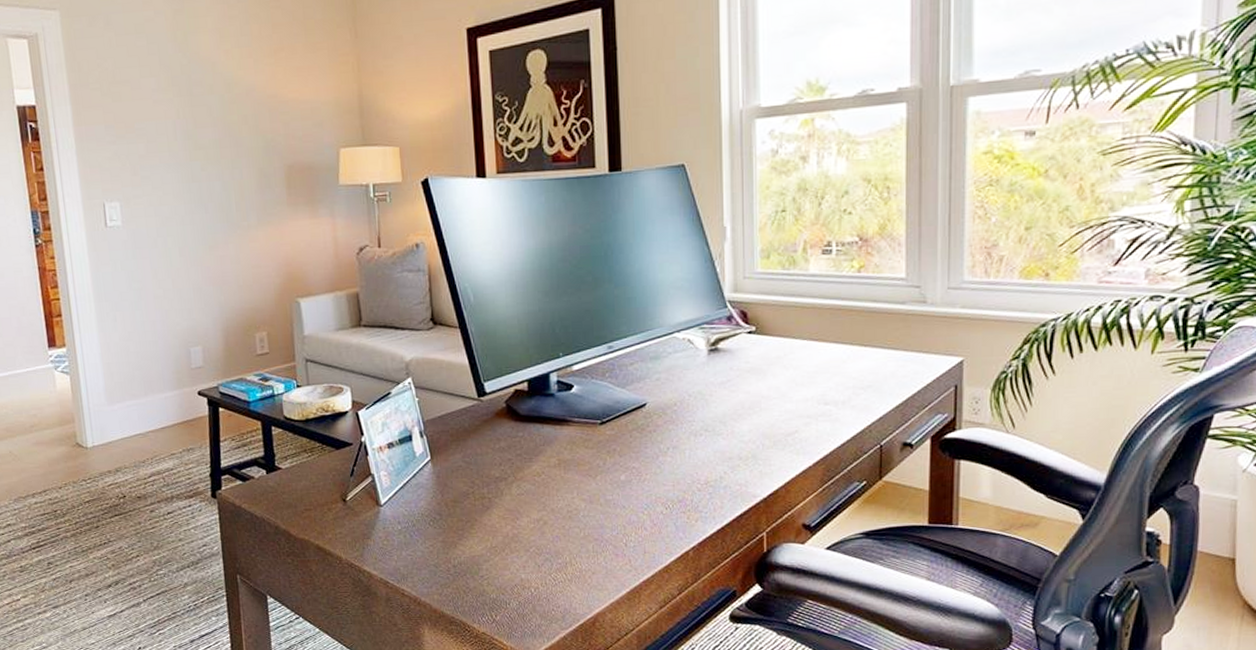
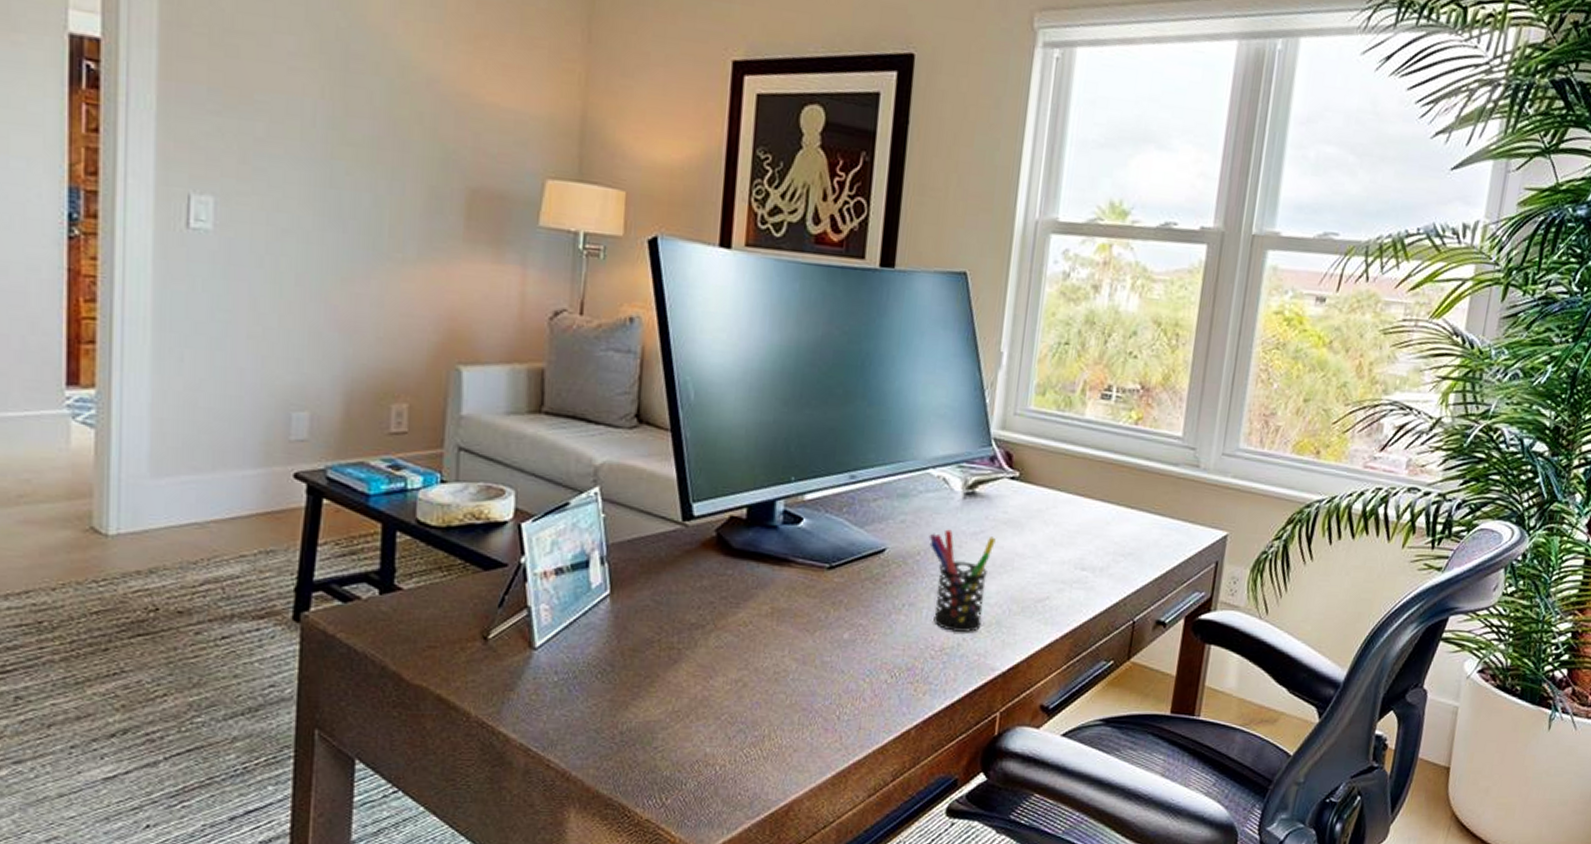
pen holder: none [682,382,742,467] -> present [929,529,996,632]

